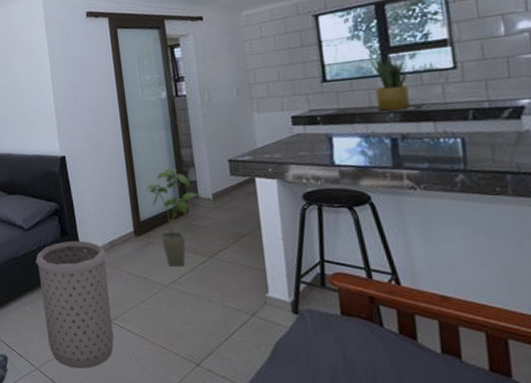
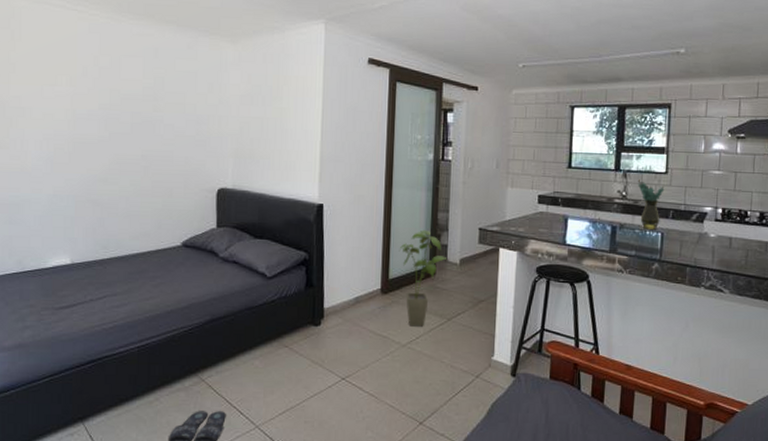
laundry basket: present [35,240,114,368] -> none [274,293,350,427]
planter: present [370,53,411,111] -> none [606,152,636,202]
vase: none [416,82,457,137] -> present [637,180,665,230]

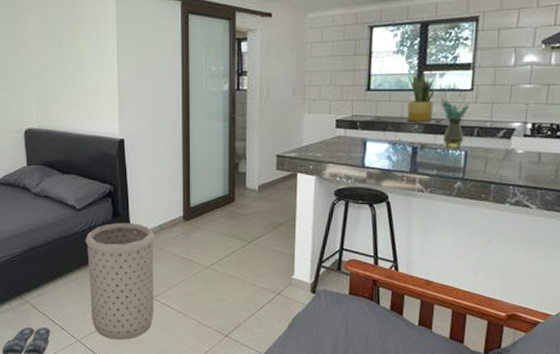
laundry basket: none [274,293,350,427] -> present [85,222,155,340]
house plant: present [399,229,449,327] -> none [198,159,247,250]
planter: none [606,152,636,202] -> present [407,70,439,122]

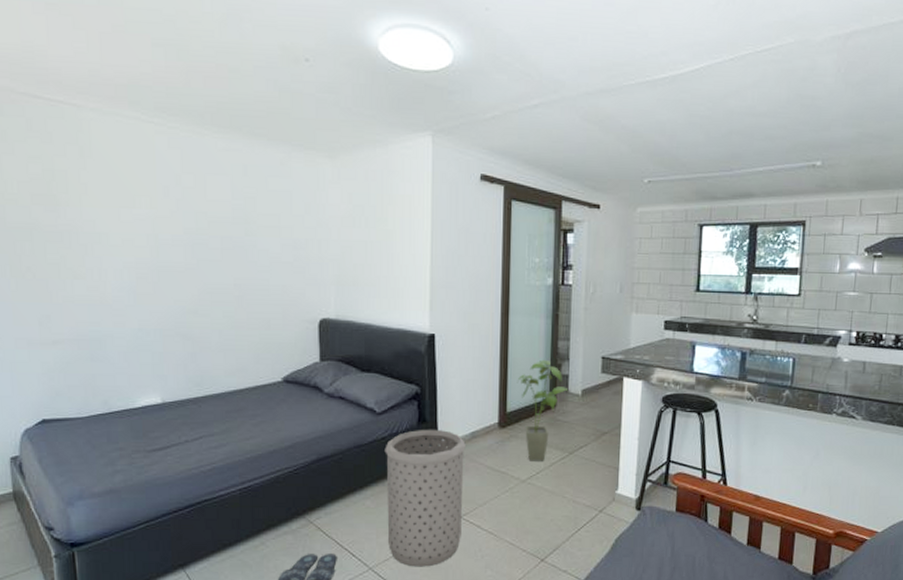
house plant: none [198,159,247,250] -> present [517,359,570,461]
planter: present [407,70,439,122] -> none [736,273,767,326]
vase: present [440,99,470,148] -> none [769,304,797,355]

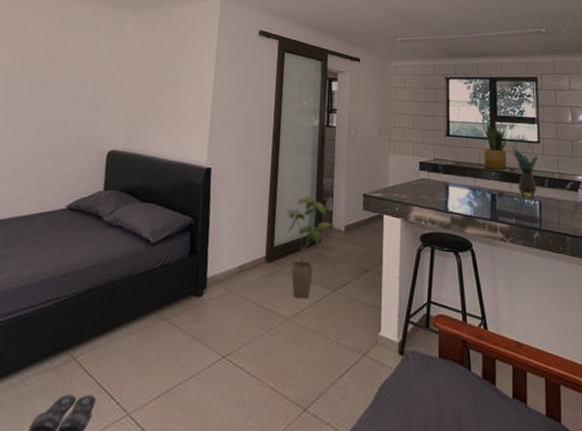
laundry basket: present [385,429,466,567] -> none [149,261,233,414]
planter: none [736,273,767,326] -> present [482,121,510,170]
vase: none [769,304,797,355] -> present [512,149,538,198]

